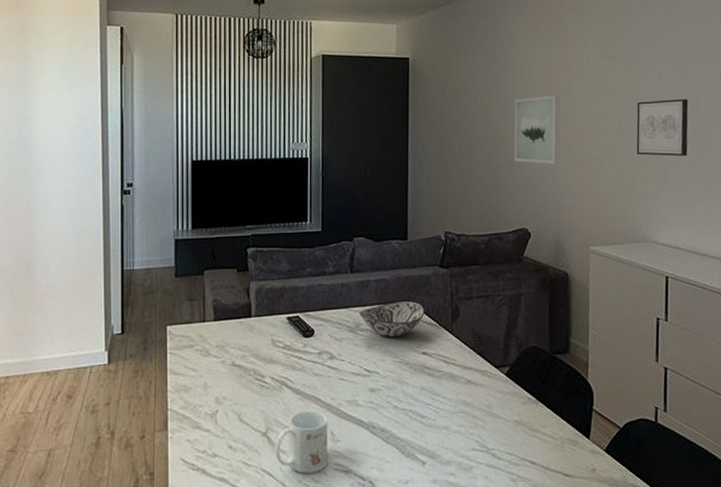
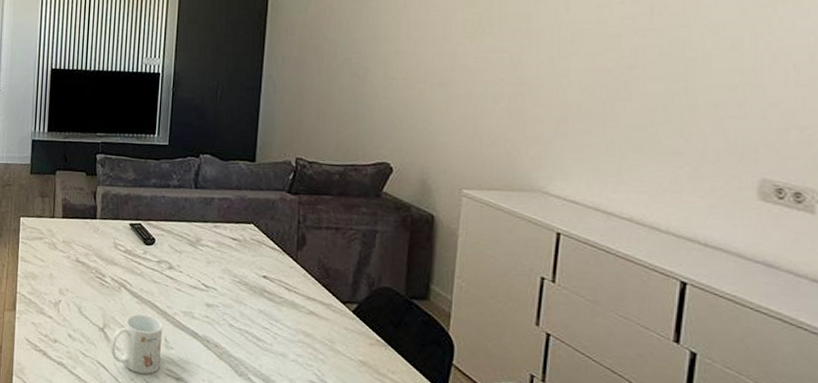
decorative bowl: present [359,301,425,337] -> none [201,222,269,257]
wall art: present [514,95,561,164] -> none [380,23,440,97]
wall art: present [636,98,689,157] -> none [531,33,605,100]

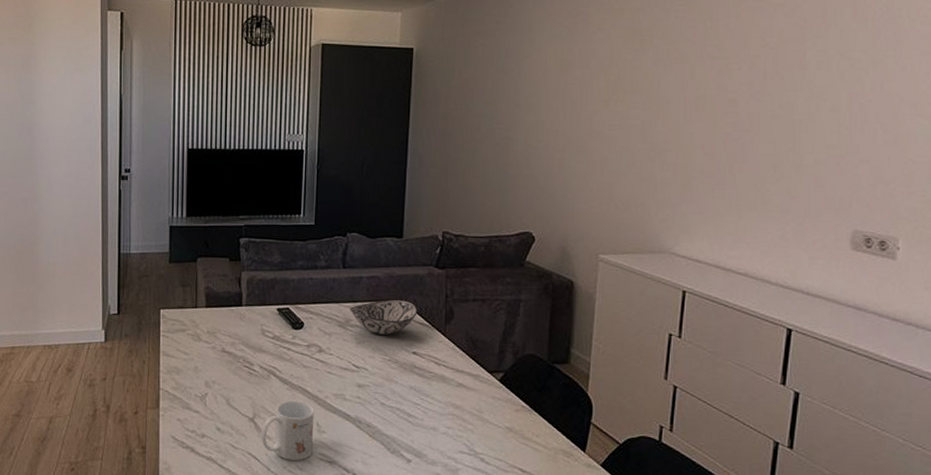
decorative bowl: none [201,222,269,257] -> present [350,300,418,335]

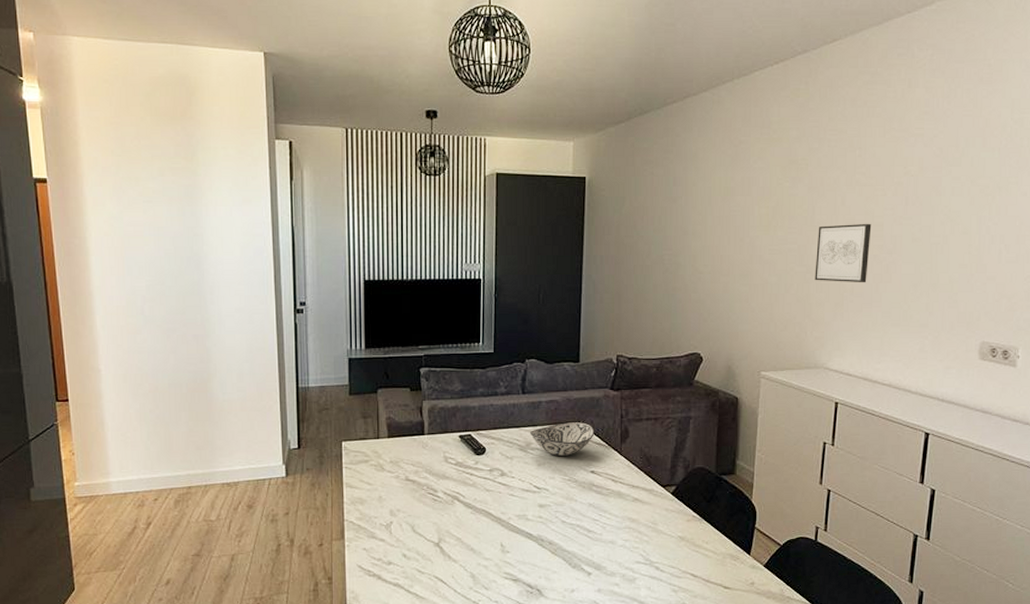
mug: present [261,400,314,461] -> none [447,524,498,581]
wall art: none [660,98,725,163] -> present [815,223,872,283]

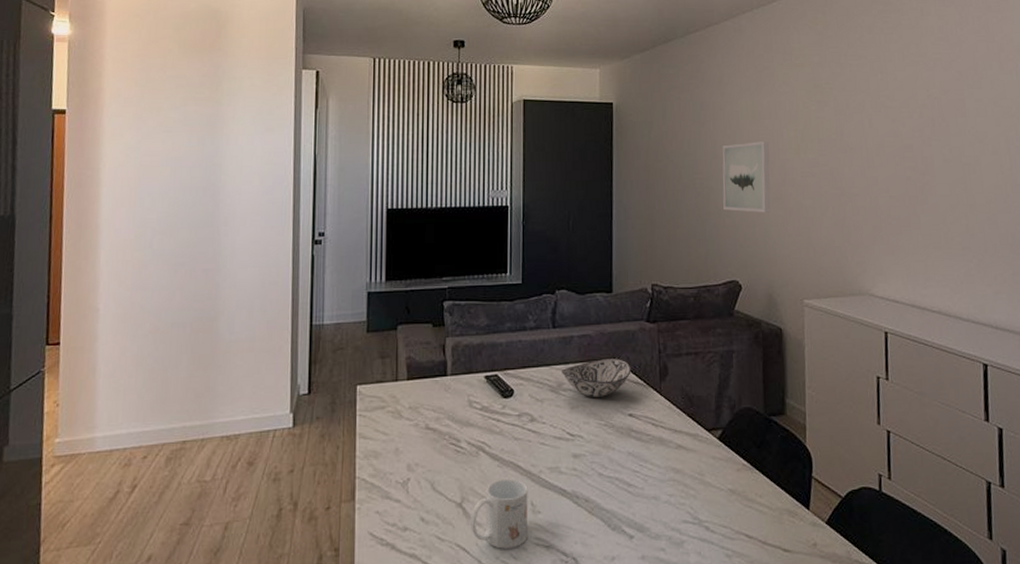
mug: none [447,524,498,581] -> present [471,478,528,549]
wall art: none [690,218,740,289] -> present [722,141,770,213]
wall art: present [815,223,872,283] -> none [848,145,903,205]

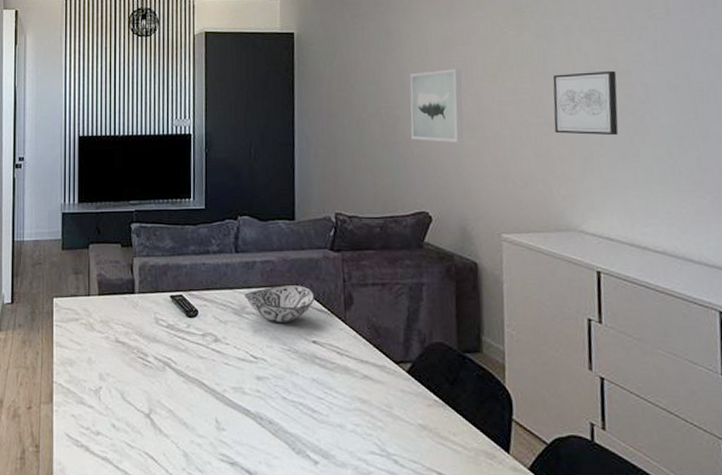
mug: present [471,478,528,549] -> none [158,394,213,462]
wall art: none [848,145,903,205] -> present [552,70,619,136]

